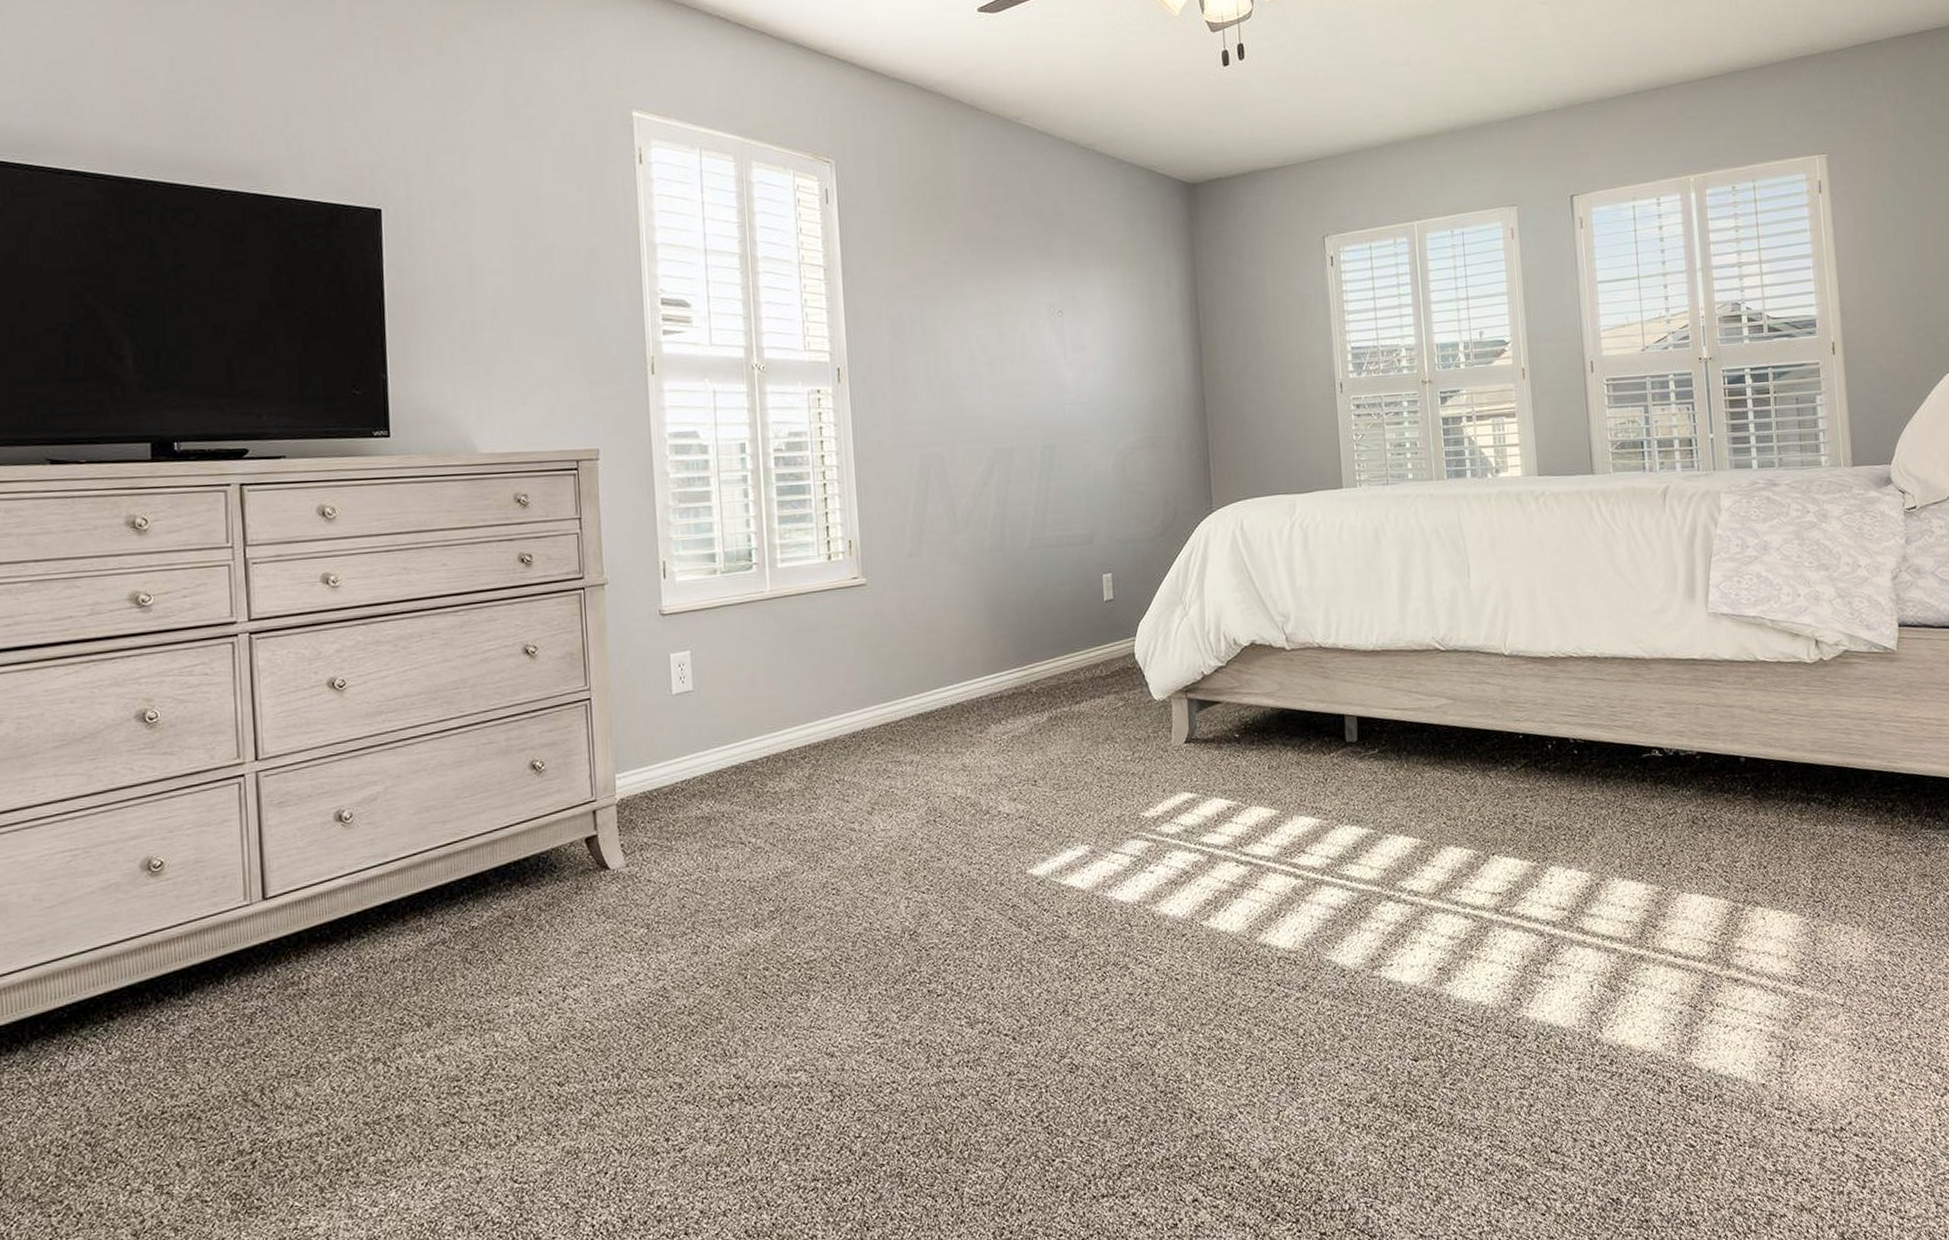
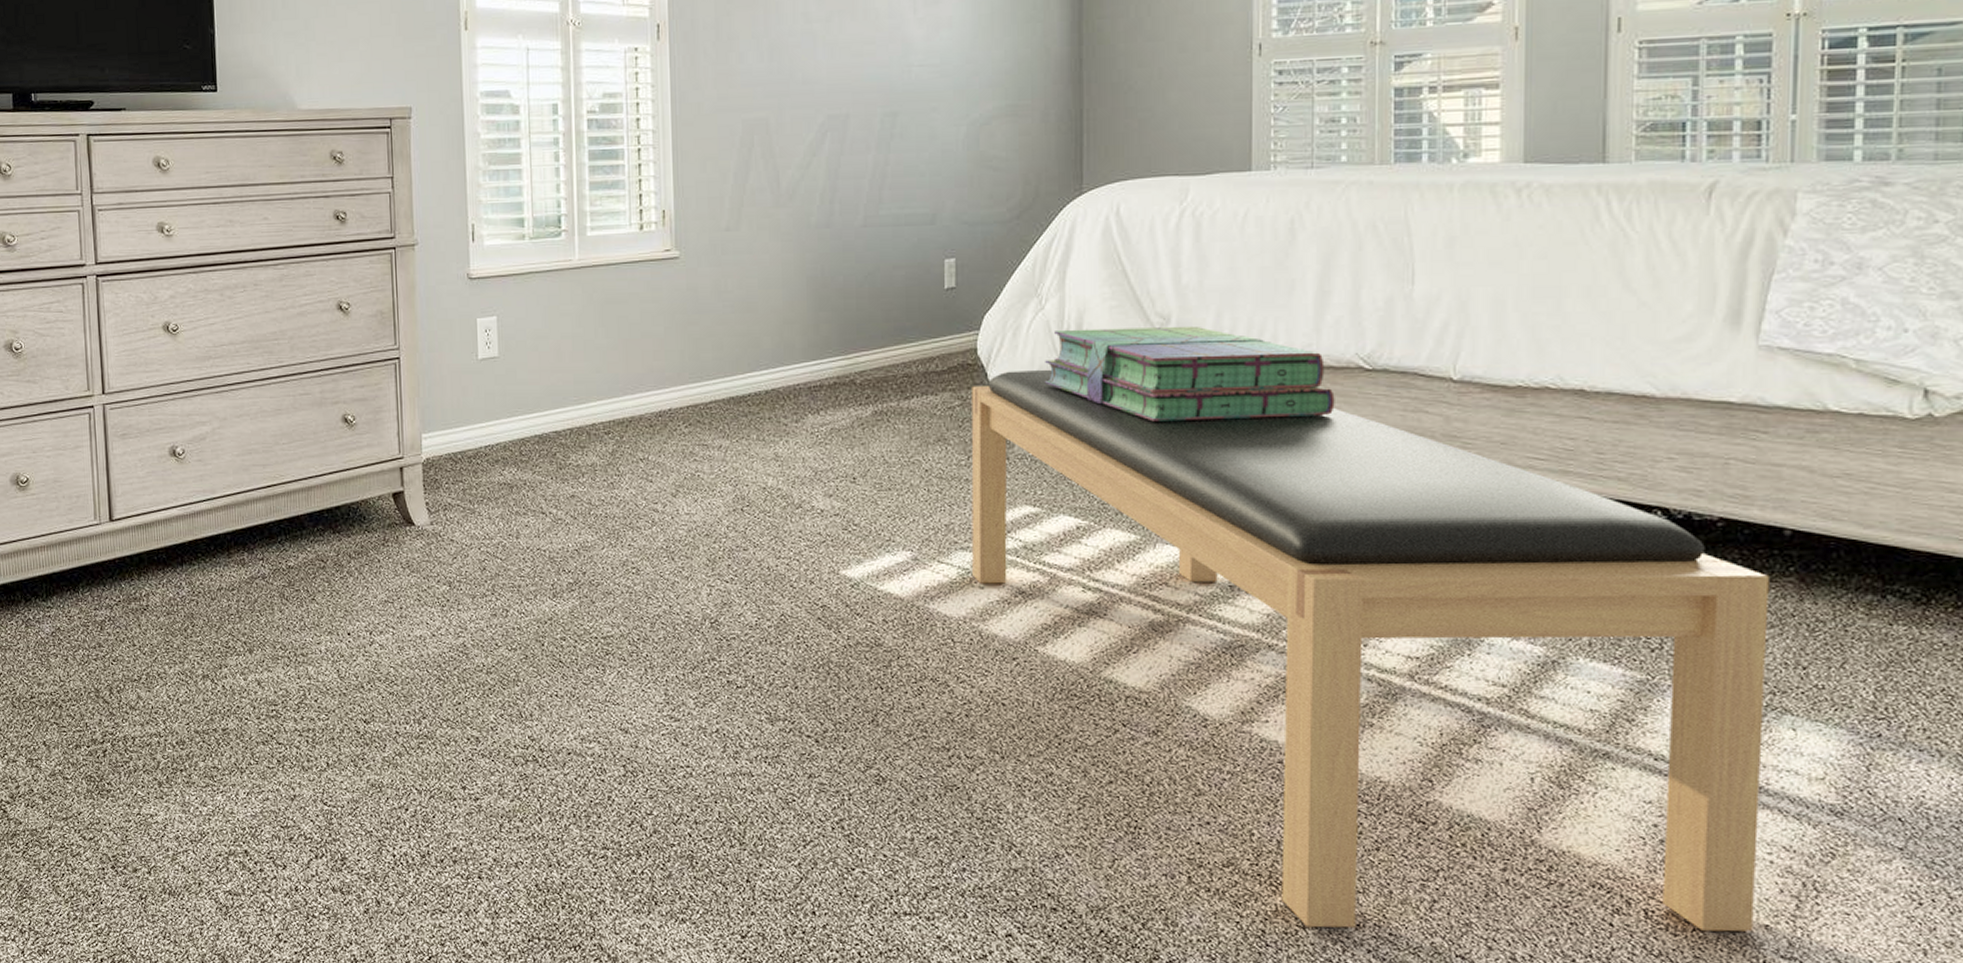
bench: none [1132,669,1755,1147] -> present [971,370,1769,932]
stack of books: none [1192,622,1421,708] -> present [1045,326,1335,422]

